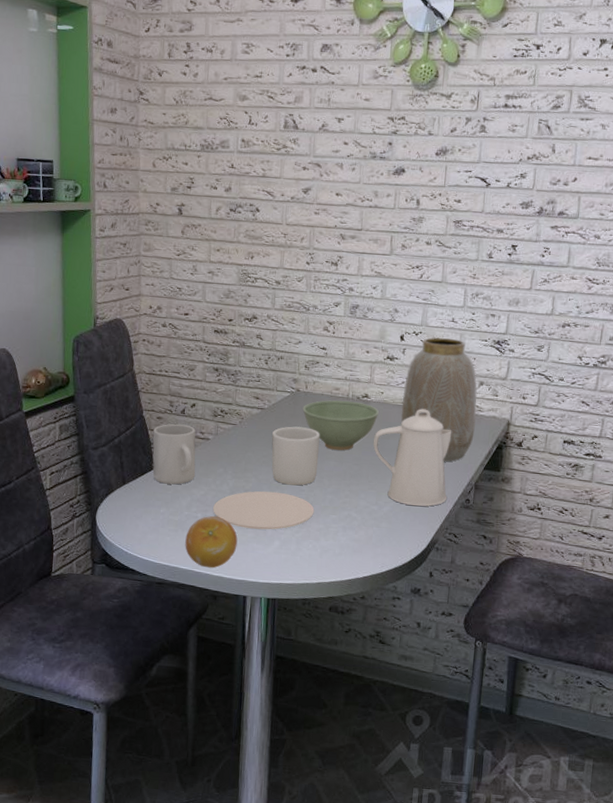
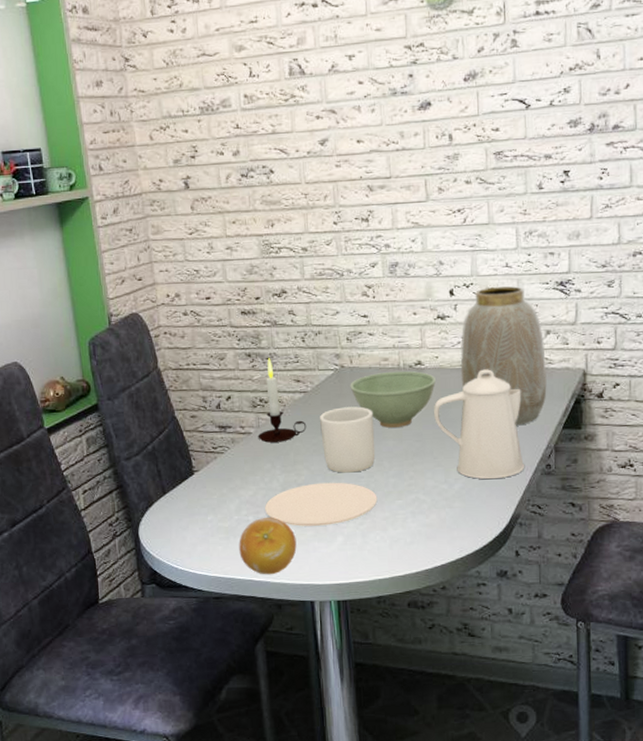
cup: present [152,423,196,485] -> none [188,420,240,488]
candle: none [215,374,260,451] -> present [258,358,307,443]

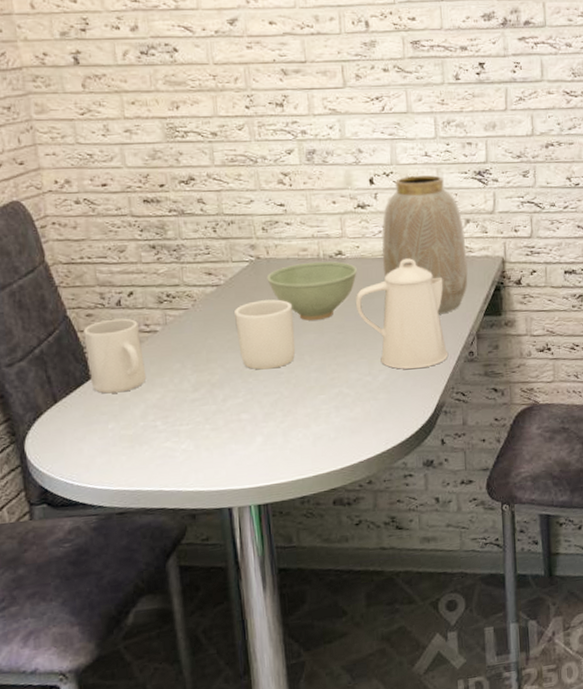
cup: none [188,420,240,488] -> present [83,318,146,394]
fruit: present [239,516,297,575] -> none [145,420,212,484]
candle: present [258,358,307,443] -> none [165,250,220,341]
plate: present [265,482,378,526] -> none [175,379,299,429]

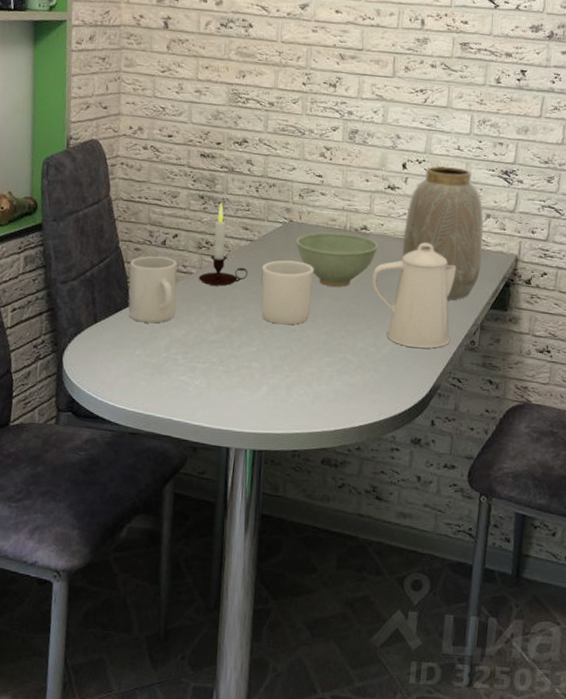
candle: none [165,250,220,341] -> present [198,203,248,286]

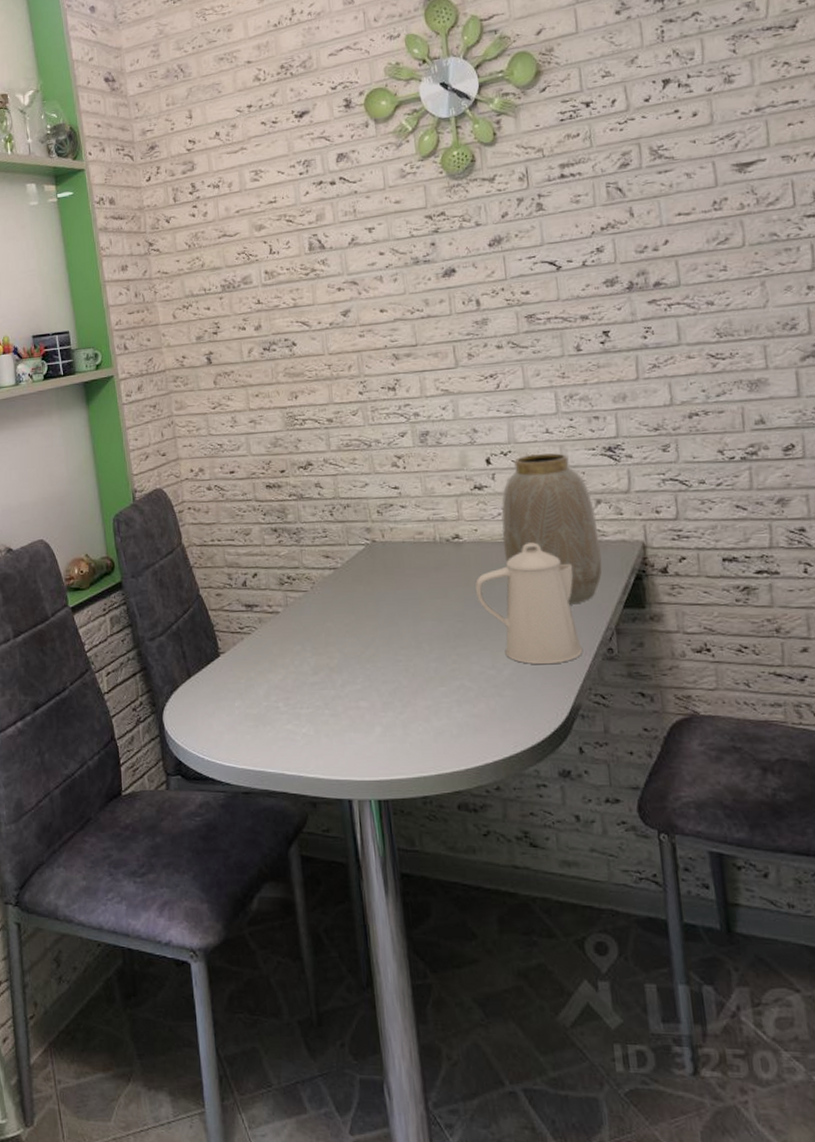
cup: present [128,255,178,324] -> none [214,598,268,672]
candle: present [198,203,248,286] -> none [286,533,338,623]
mug: present [260,260,315,325] -> none [350,584,414,656]
bowl: present [295,232,379,287] -> none [382,545,477,607]

